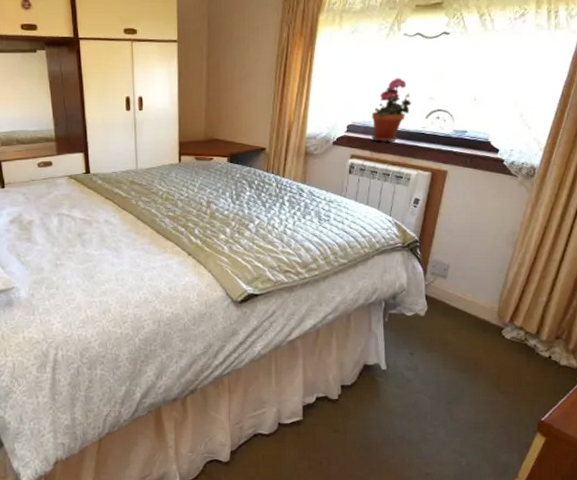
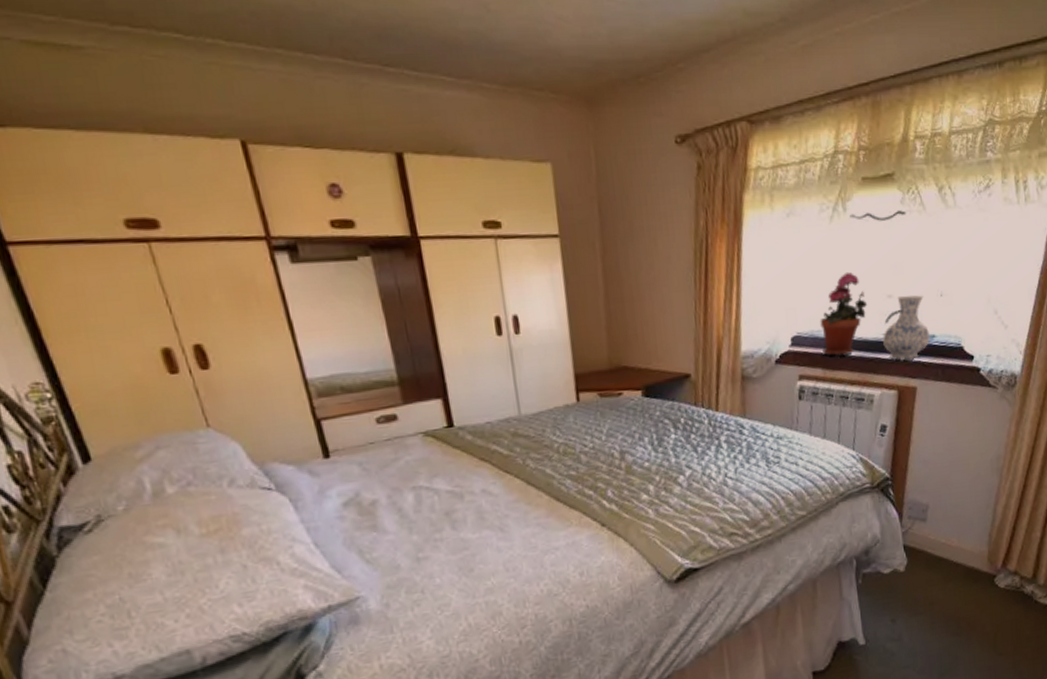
vase: none [422,98,462,149] -> present [883,295,930,360]

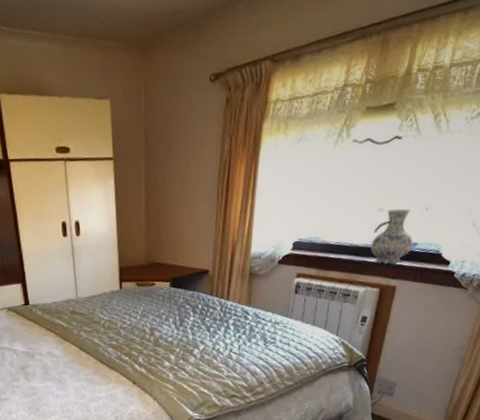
potted plant: present [820,271,868,356] -> none [318,188,361,259]

